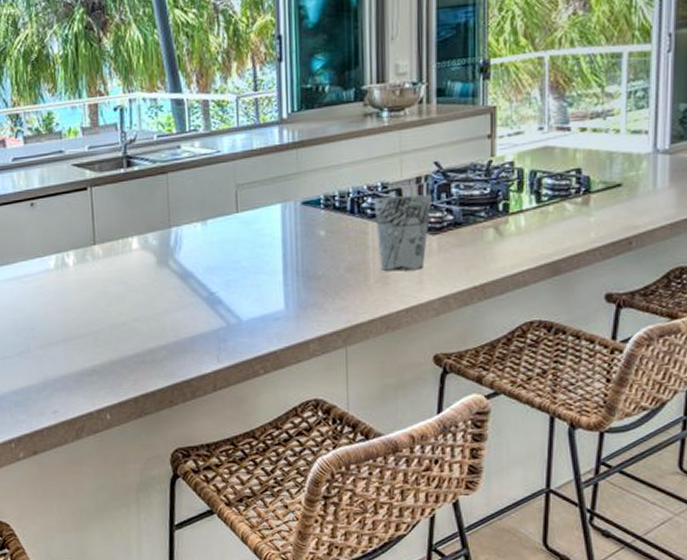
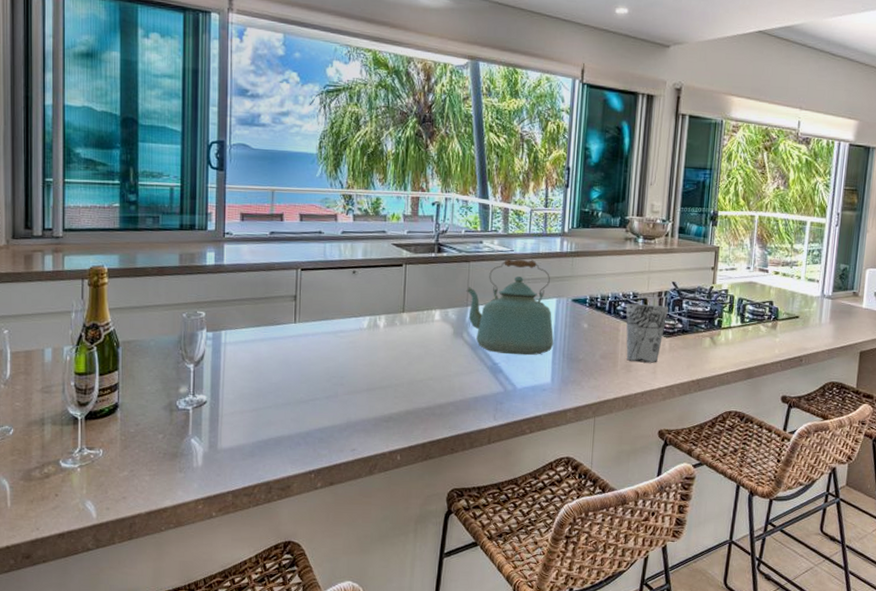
kettle: none [166,159,284,281] -> present [466,258,554,356]

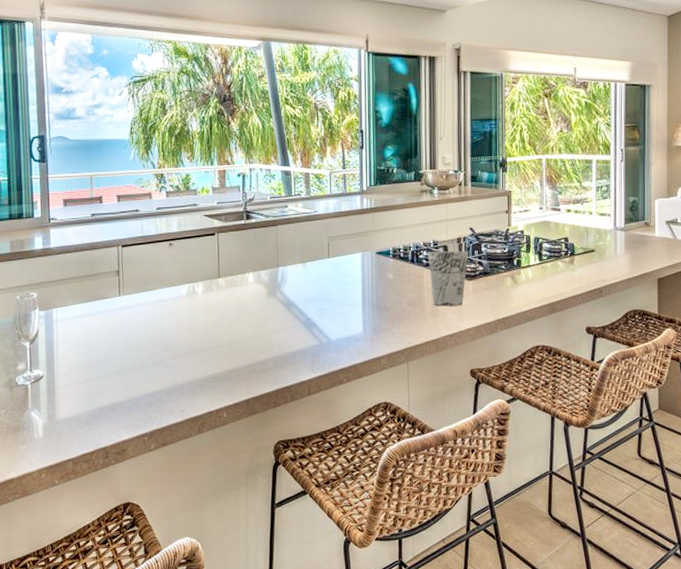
kettle: present [466,258,554,356] -> none [276,218,363,309]

